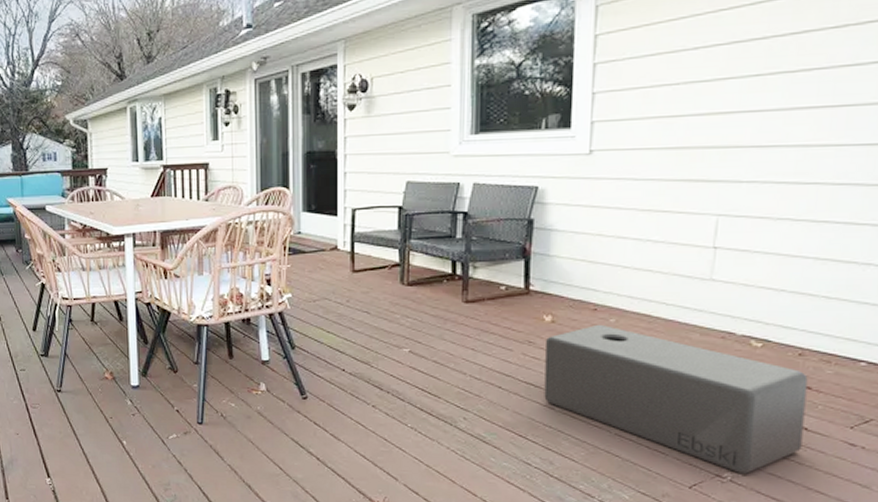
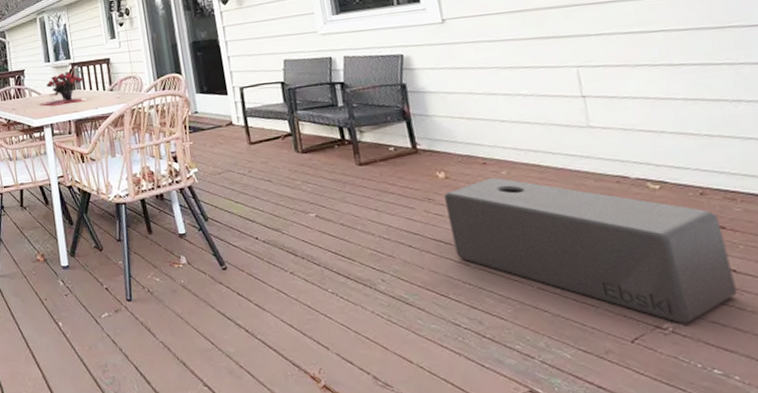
flower arrangement: none [122,175,176,213] -> present [39,72,84,106]

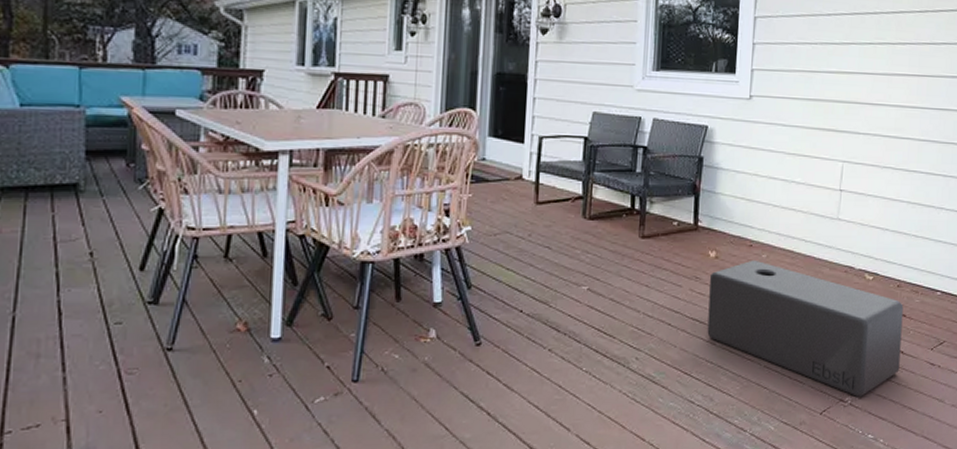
flower arrangement: present [39,72,84,106] -> none [278,83,349,126]

